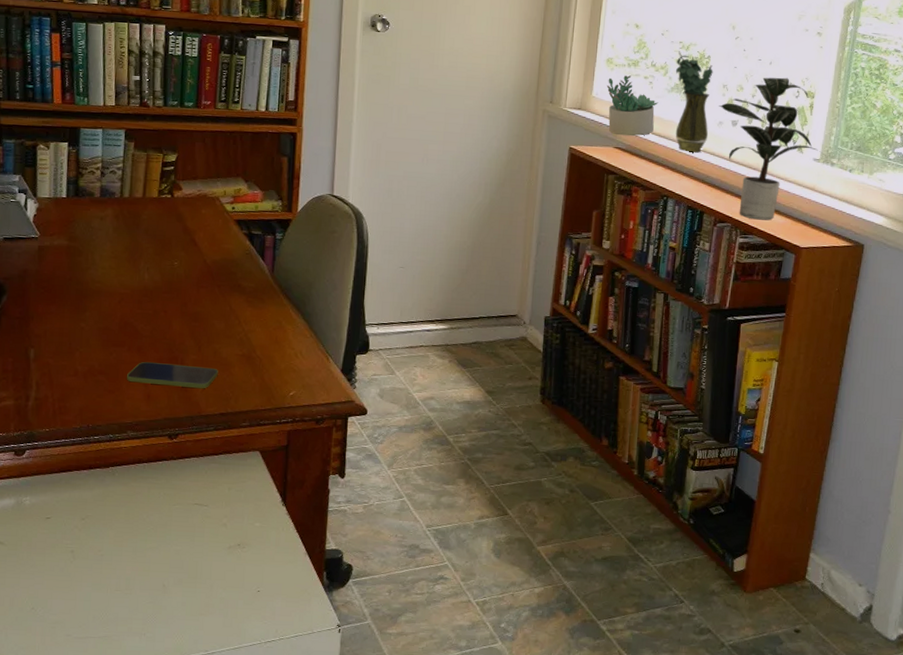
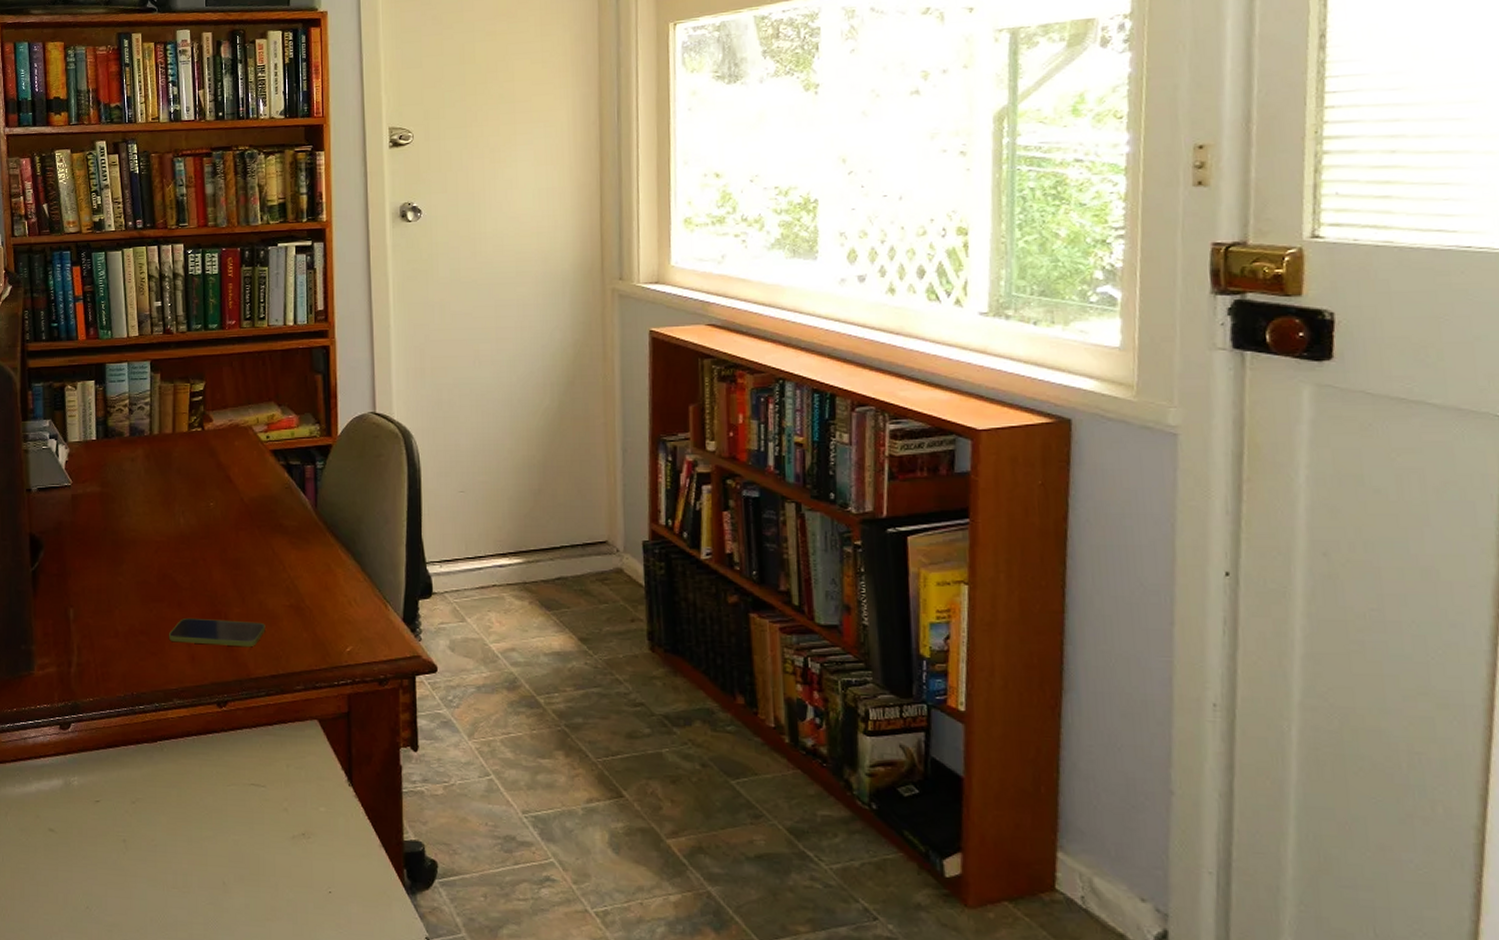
succulent plant: present [606,75,659,137] -> none [687,235,757,310]
vase: present [675,52,713,153] -> none [773,200,828,321]
potted plant: present [719,77,826,221] -> none [837,214,996,399]

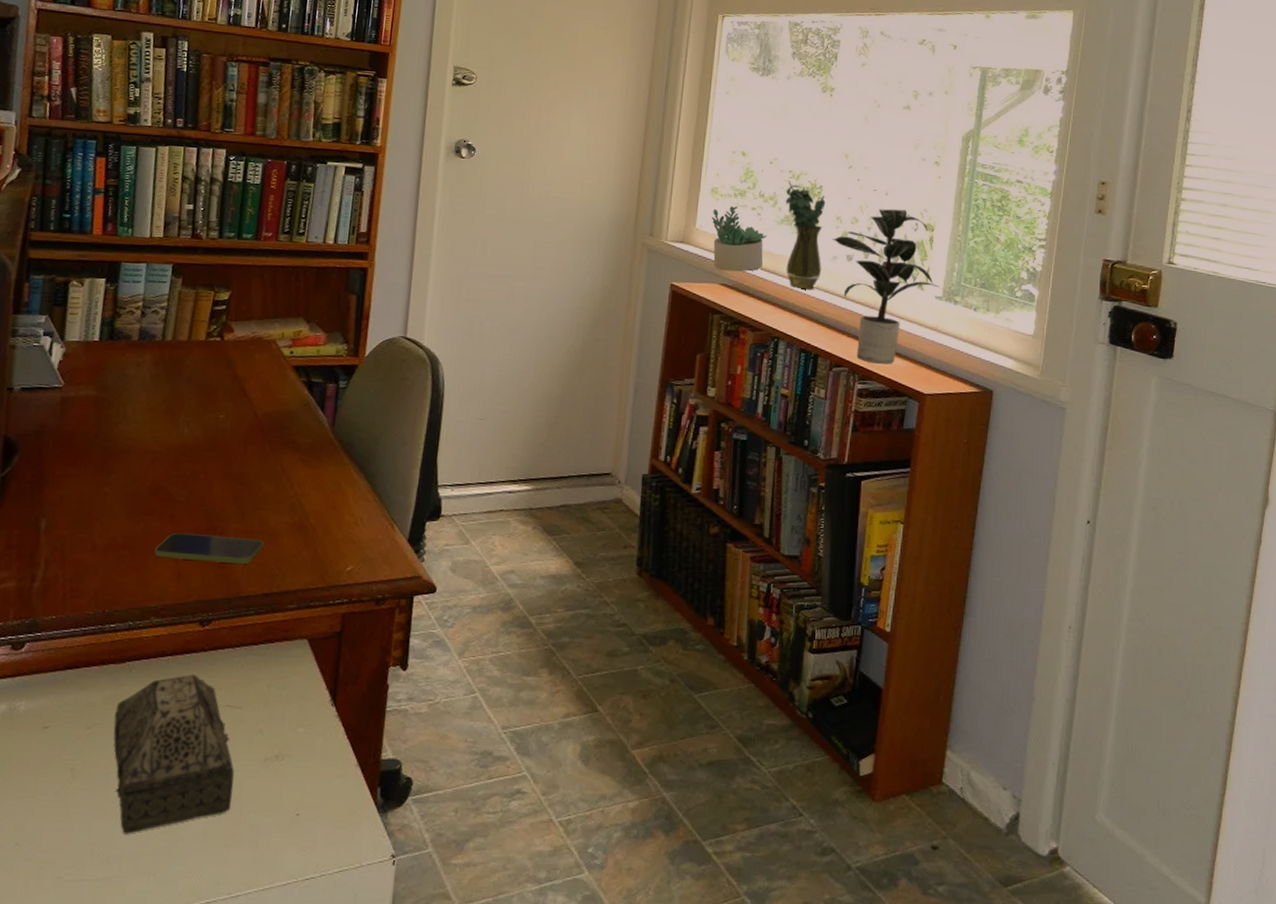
decorative box: none [154,752,268,904] -> present [113,673,234,834]
succulent plant: none [687,235,757,310] -> present [711,206,768,272]
vase: none [773,200,828,321] -> present [785,182,826,290]
potted plant: none [837,214,996,399] -> present [832,209,948,364]

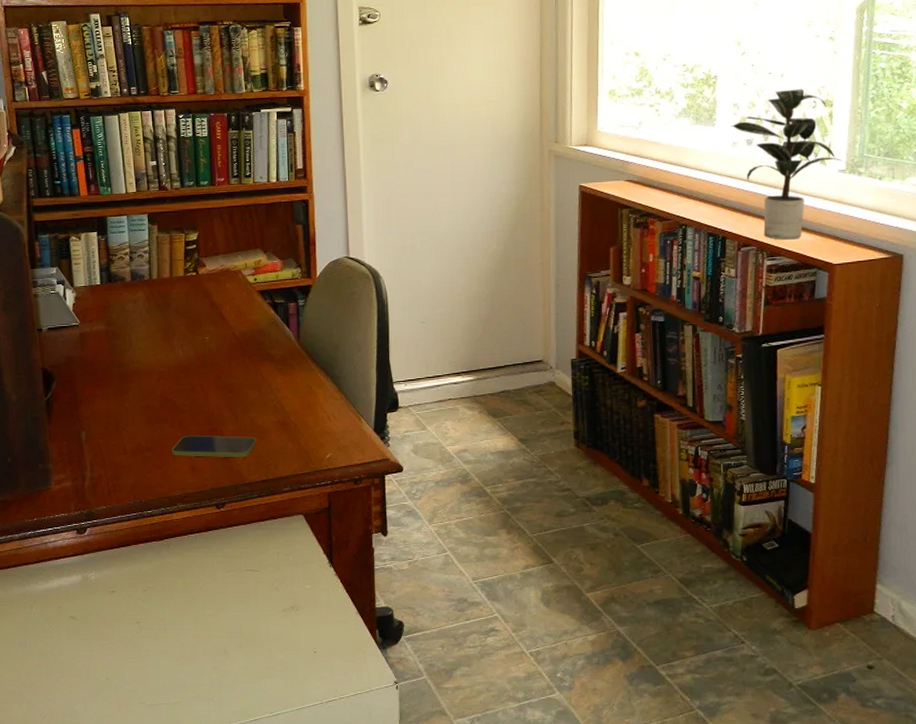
decorative box: present [113,673,234,834] -> none [162,546,263,670]
succulent plant: present [711,206,768,272] -> none [611,105,667,168]
vase: present [785,182,826,290] -> none [681,75,722,177]

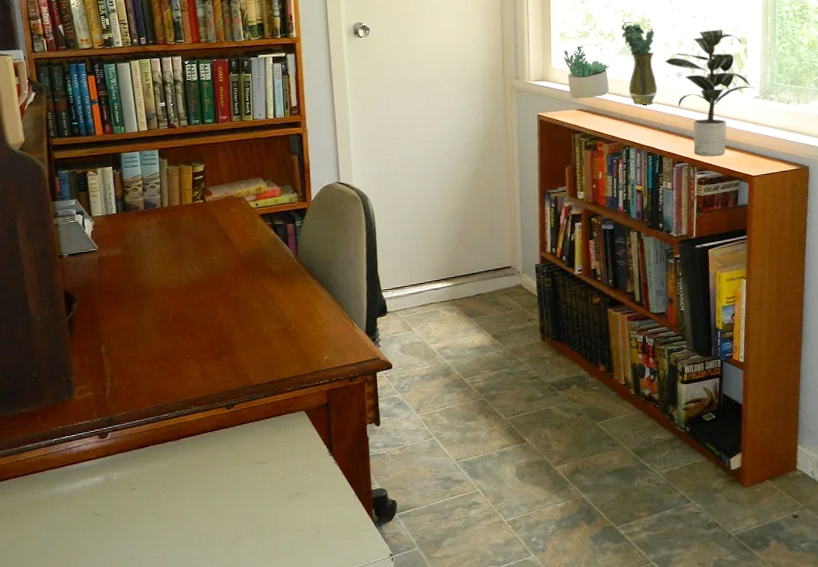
phone: present [172,436,257,458] -> none [185,344,262,364]
succulent plant: none [611,105,667,168] -> present [563,45,611,99]
vase: none [681,75,722,177] -> present [621,19,657,106]

